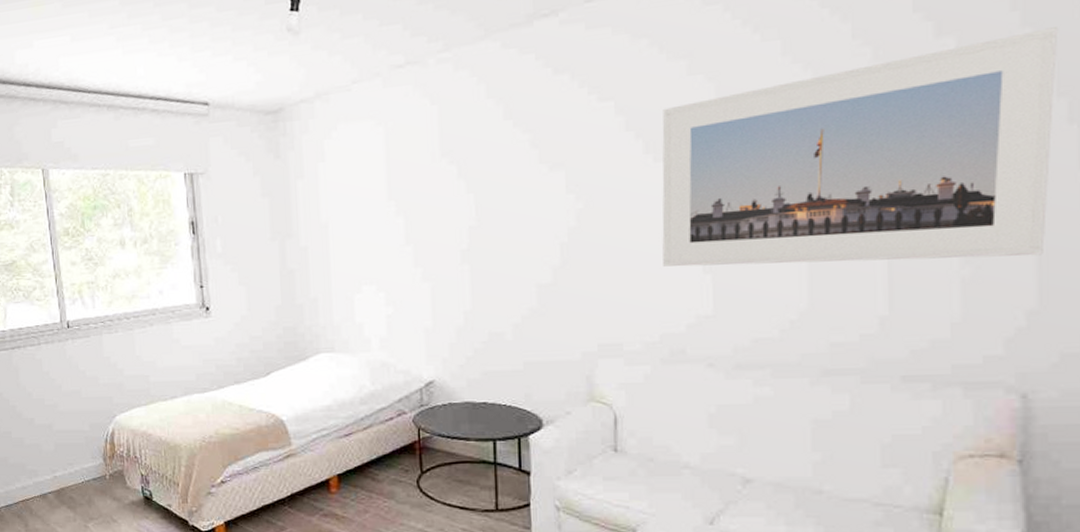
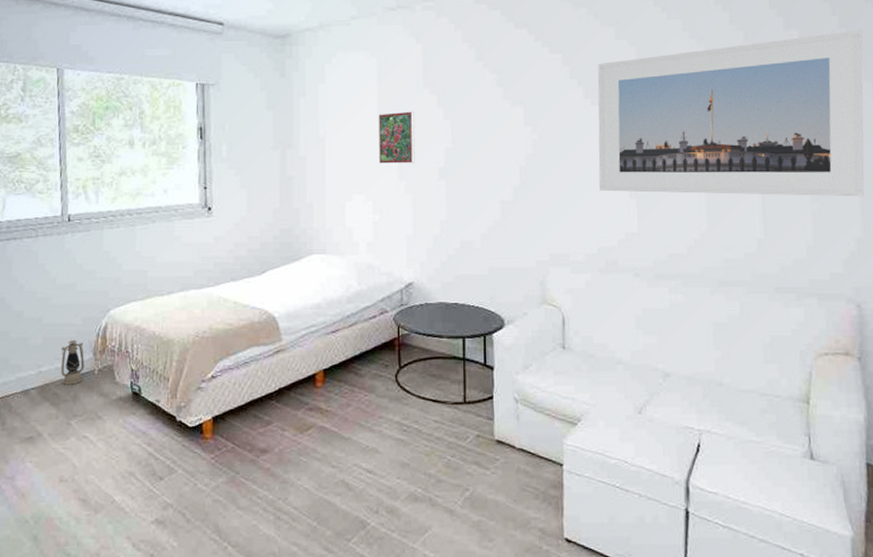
lantern: none [73,445,97,489] -> present [61,339,84,385]
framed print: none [388,186,433,250] -> present [379,111,415,164]

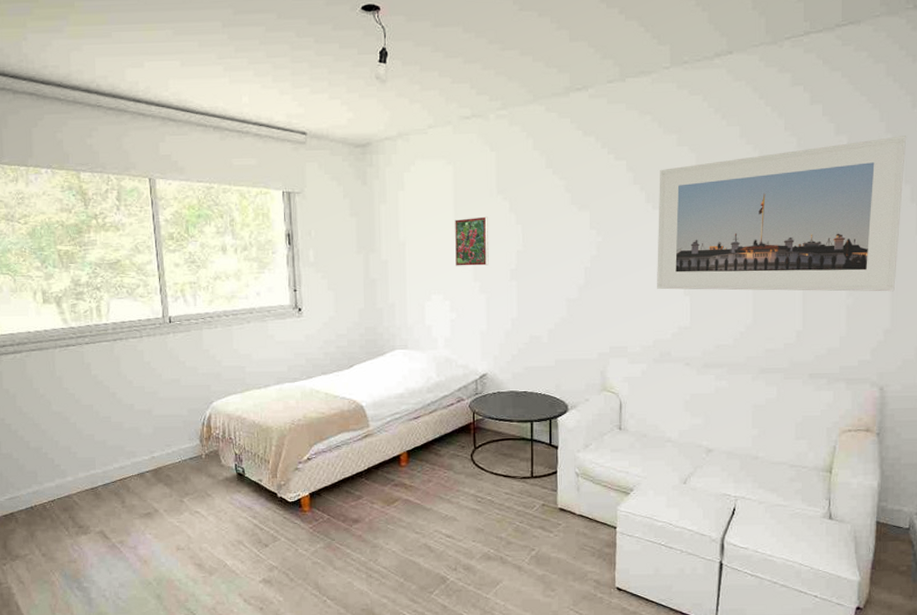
lantern: present [61,339,84,385] -> none [171,428,193,468]

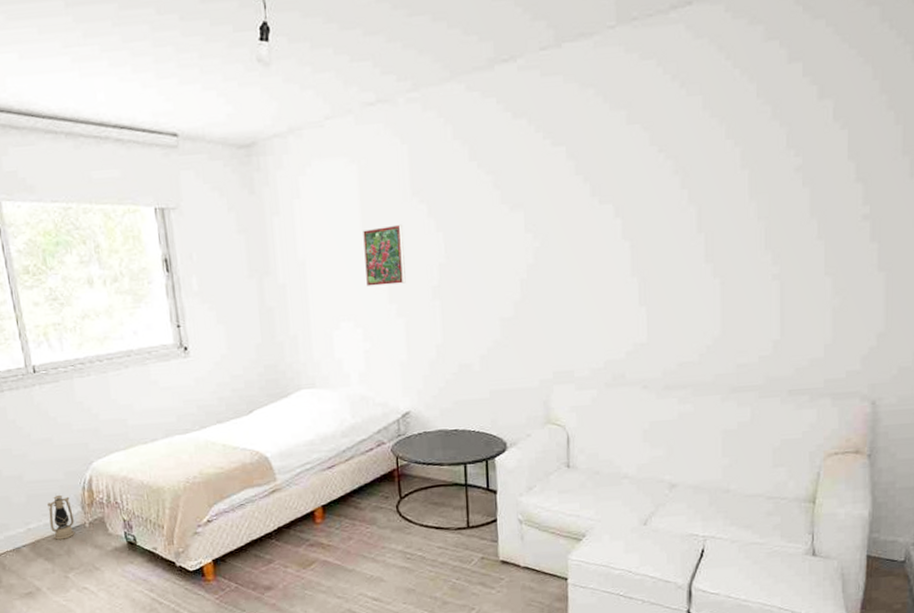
lantern: none [171,428,193,468] -> present [47,494,76,540]
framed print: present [657,136,907,292] -> none [606,95,906,300]

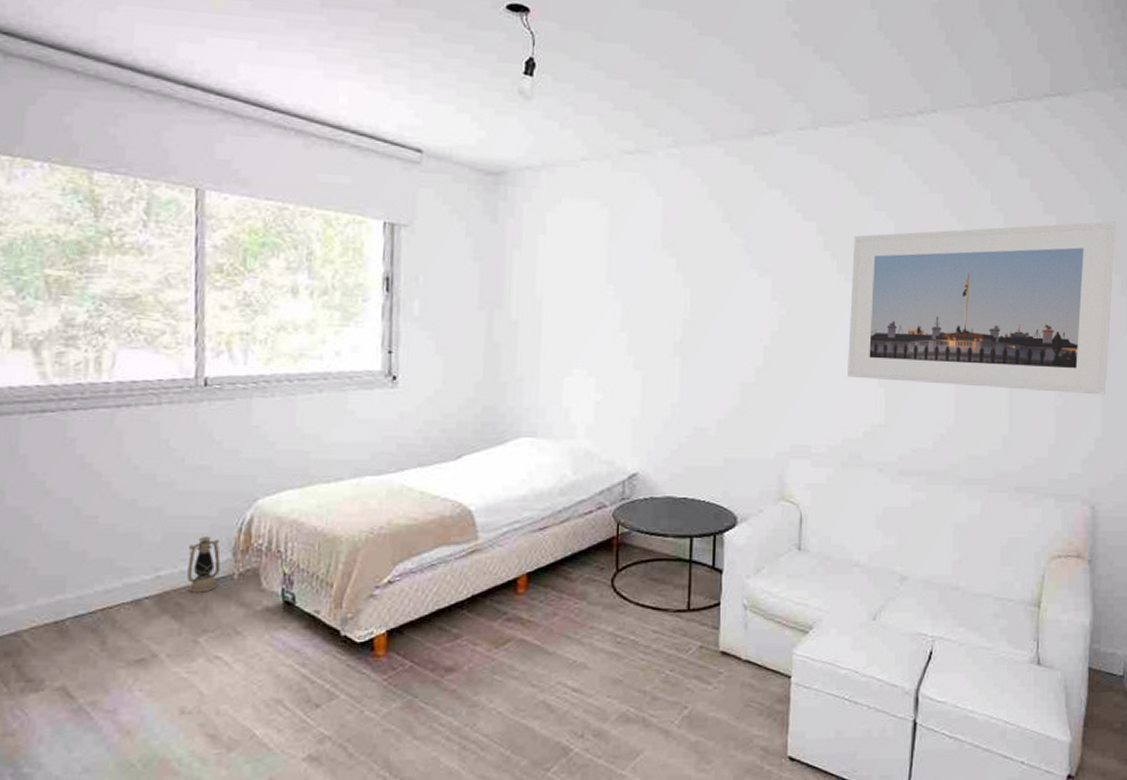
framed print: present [363,224,406,286] -> none [606,274,649,336]
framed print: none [606,95,906,300] -> present [848,221,1116,395]

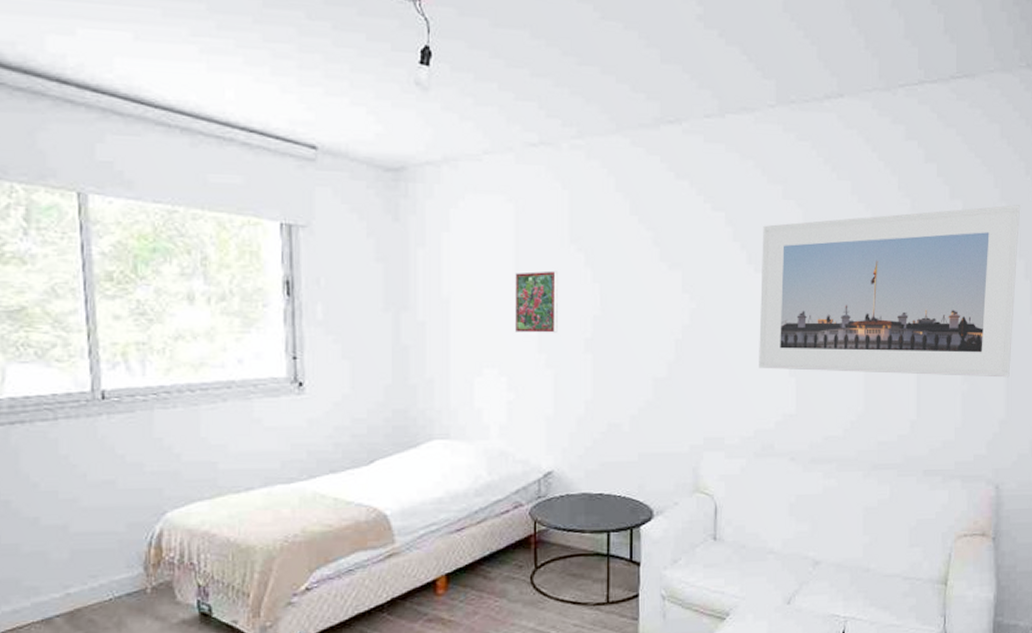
lantern: present [187,535,221,593] -> none [98,551,132,609]
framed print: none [606,274,649,336] -> present [515,270,558,333]

